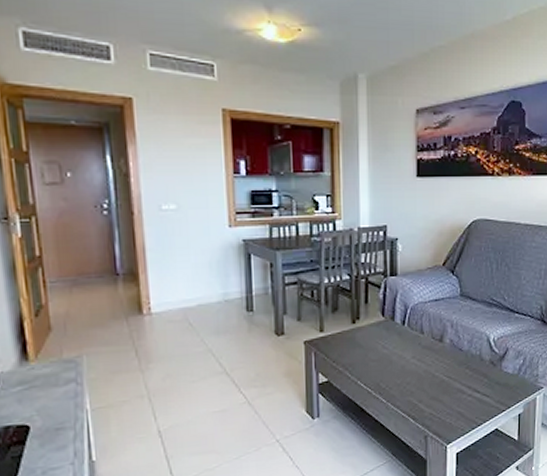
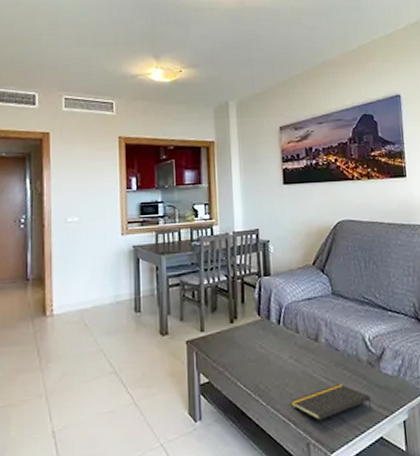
notepad: none [411,381,491,416] -> present [290,383,372,421]

